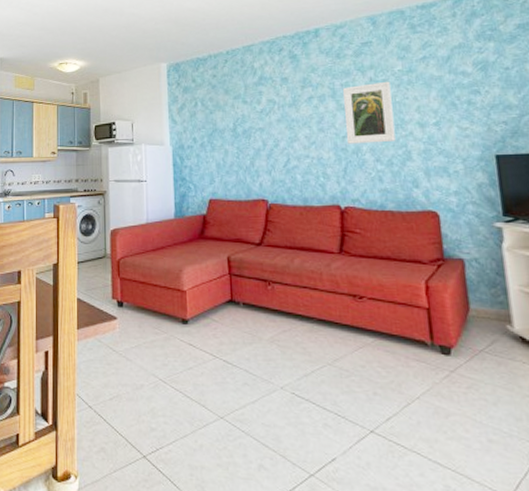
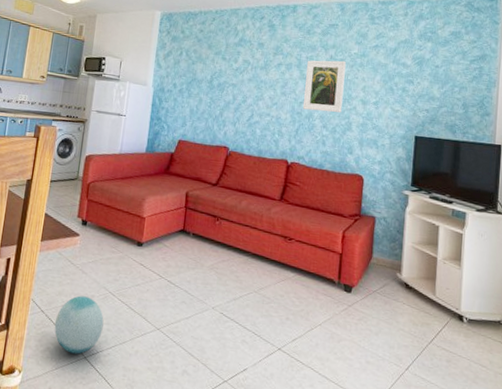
ball: none [105,386,159,453] -> present [54,295,104,354]

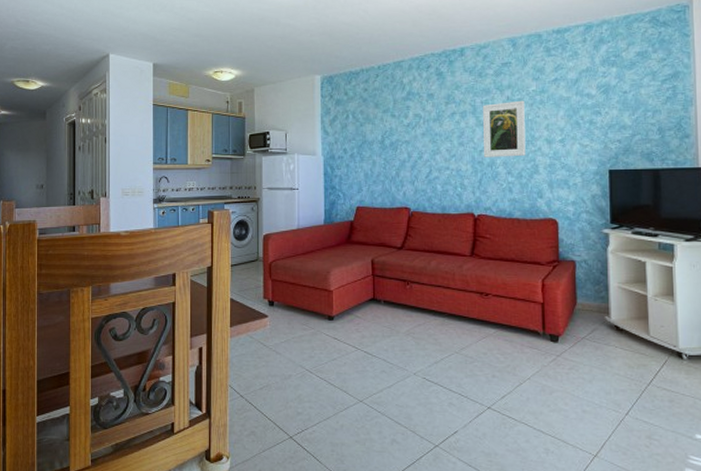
ball: present [54,295,104,354] -> none [255,377,305,435]

